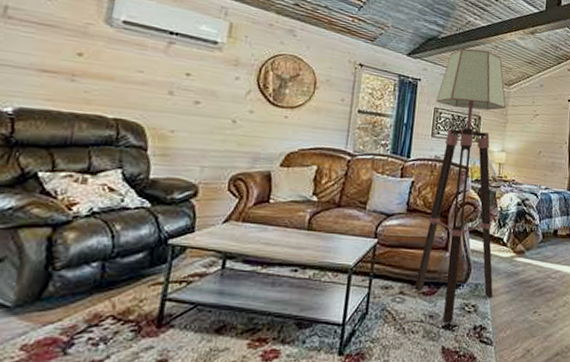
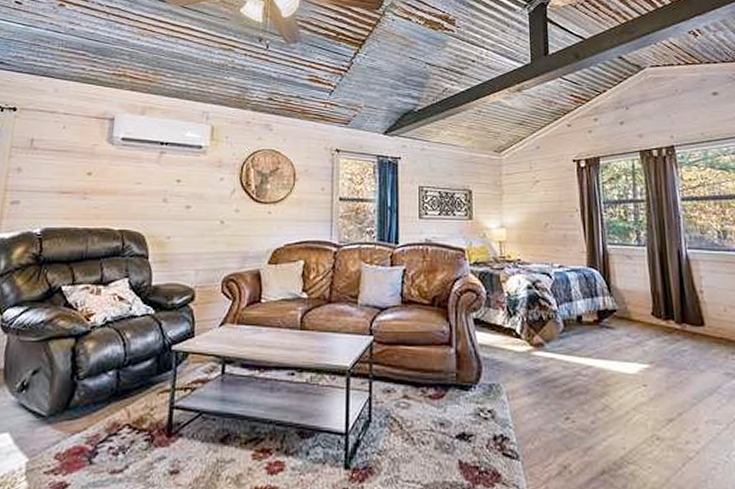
floor lamp: present [414,48,507,323] -> none [419,117,513,431]

